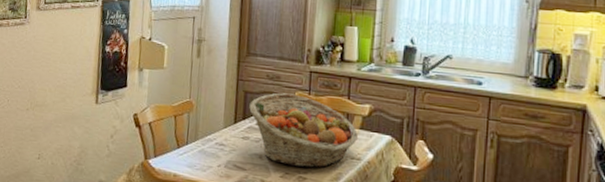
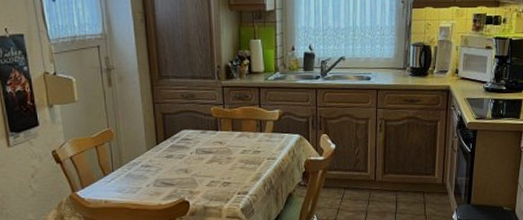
fruit basket: present [249,93,358,168] -> none [168,109,271,175]

